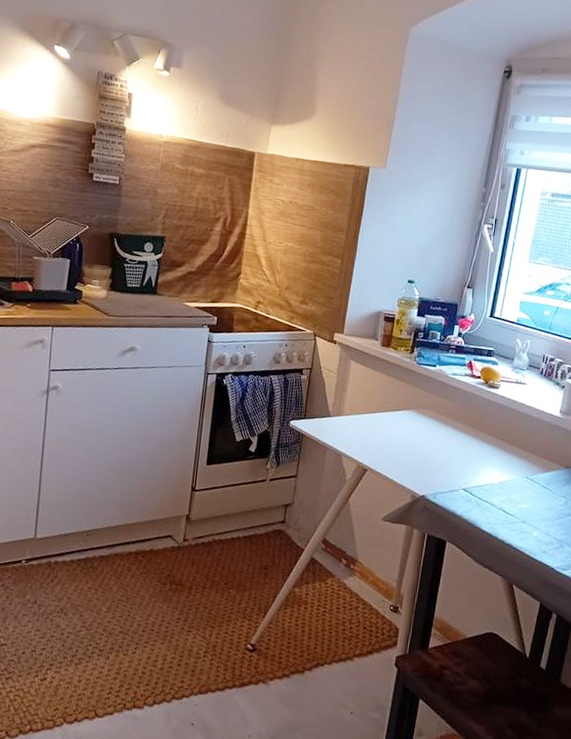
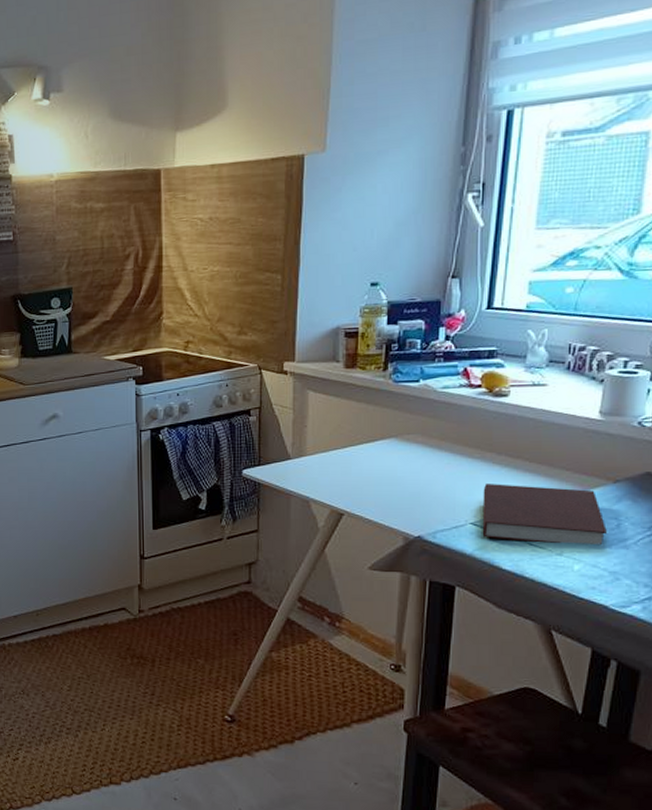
notebook: none [470,457,559,517] -> present [482,484,608,544]

